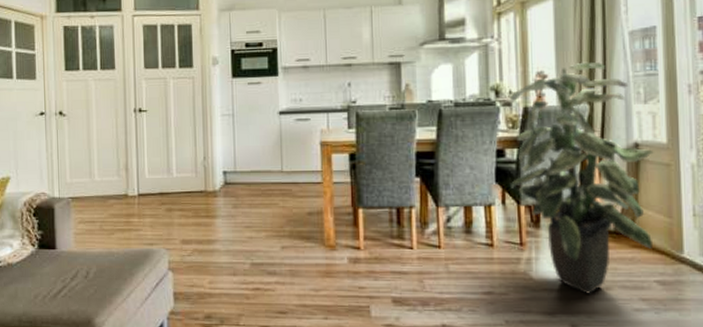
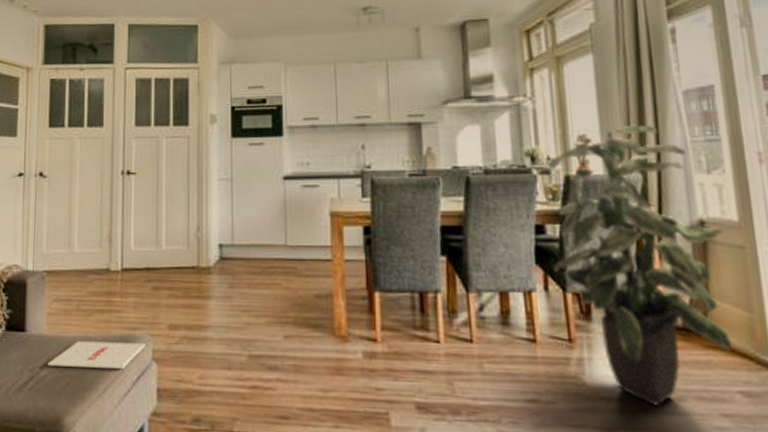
magazine: none [77,256,162,277] -> present [48,341,146,369]

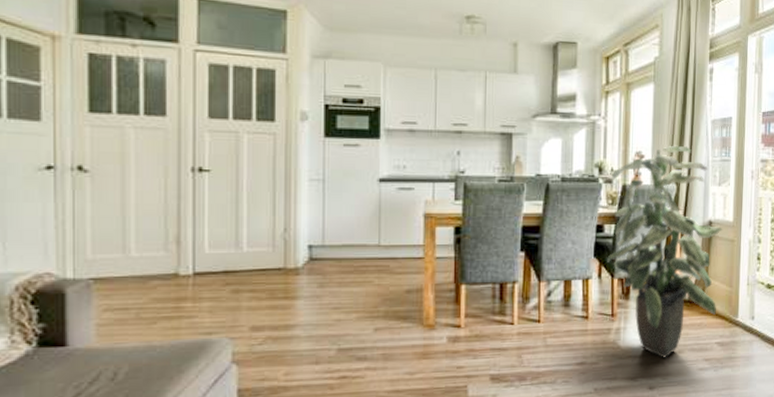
magazine: present [48,341,146,369] -> none [99,347,224,380]

